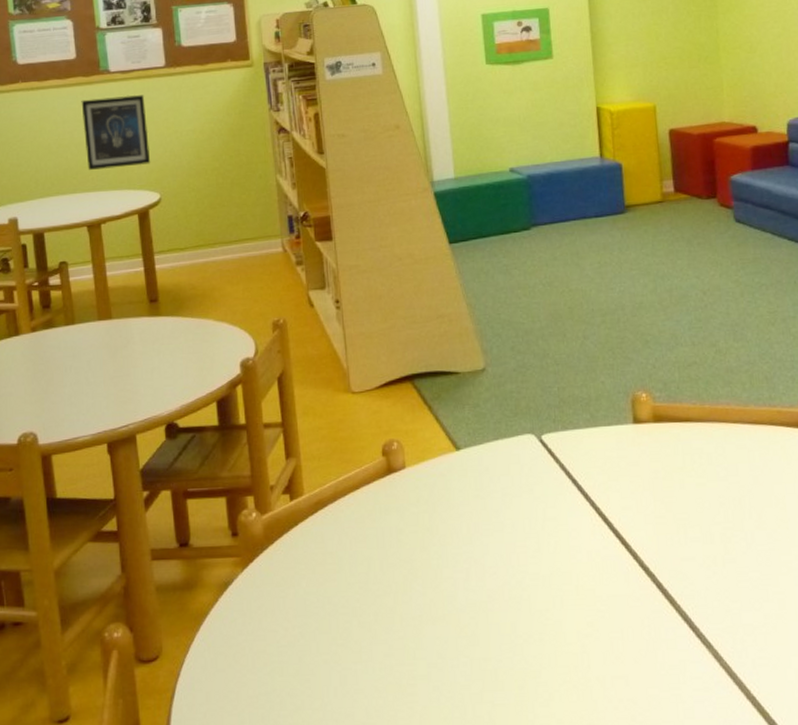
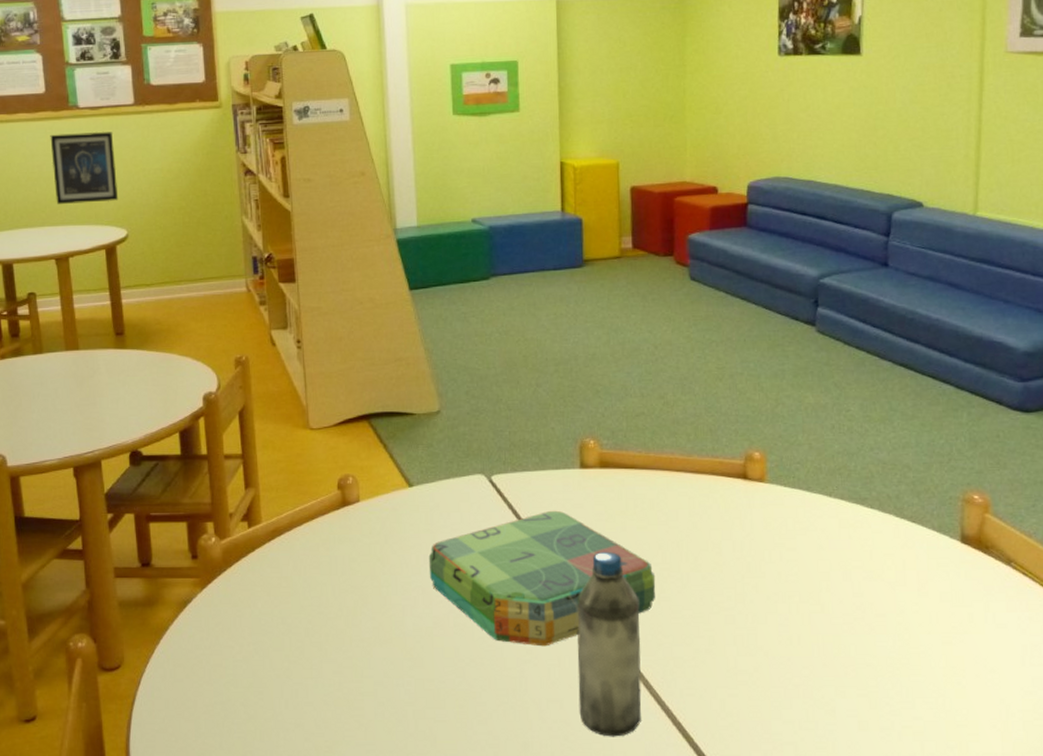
board game: none [479,469,720,618] -> present [428,510,656,647]
water bottle: none [637,511,713,716] -> present [576,551,642,737]

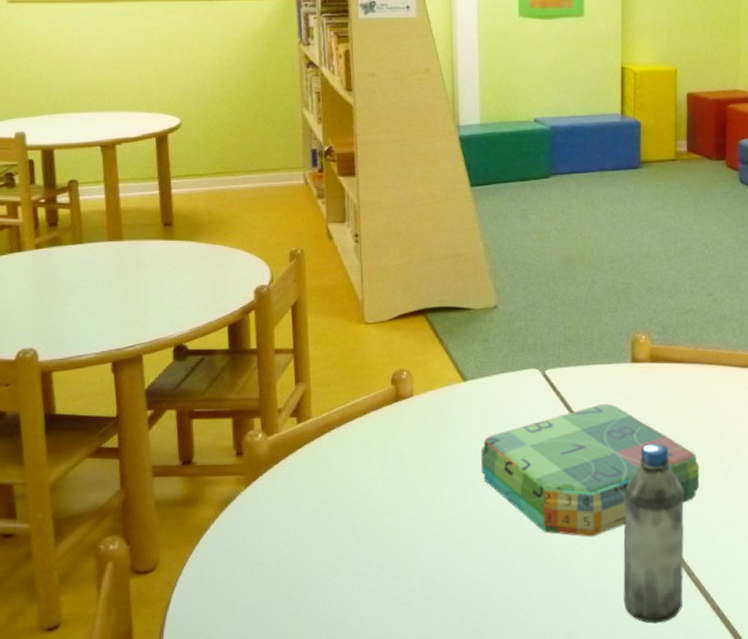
wall art: present [50,131,119,204] -> none [100,16,172,89]

